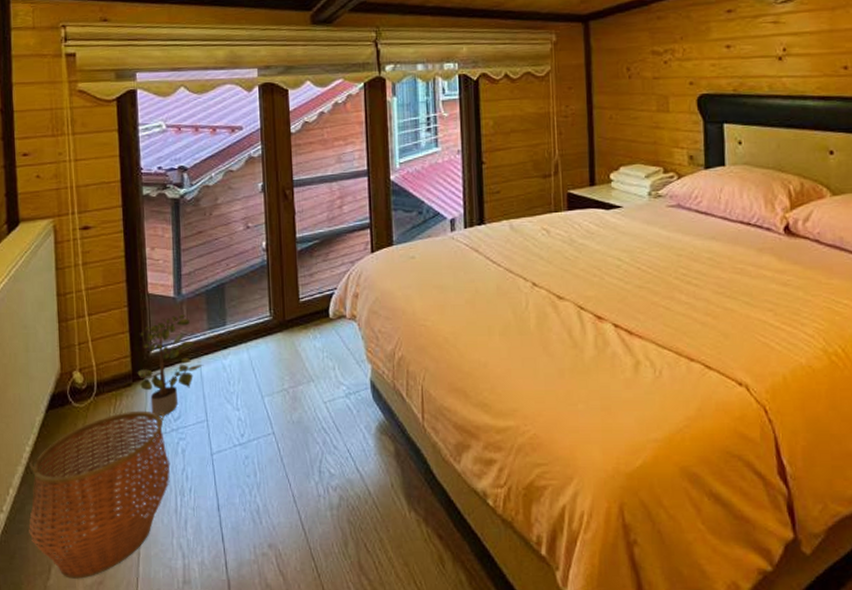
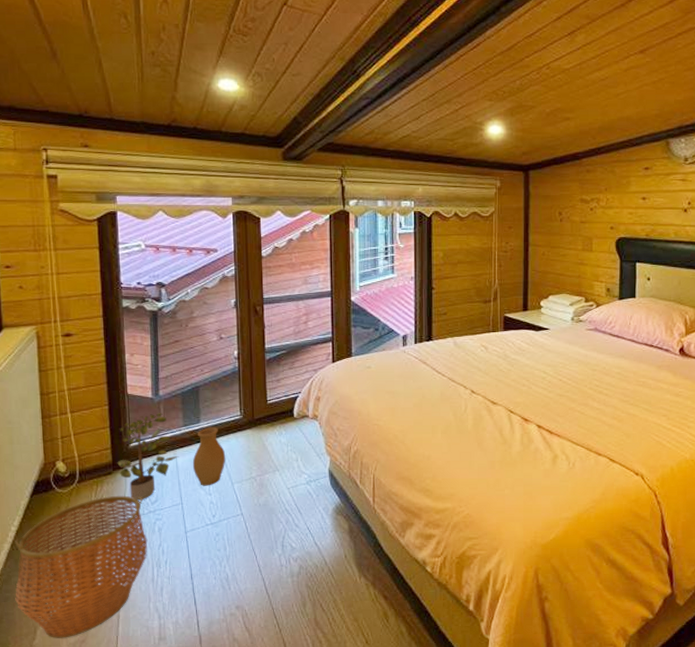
vase: none [218,330,255,400] -> present [192,427,226,486]

